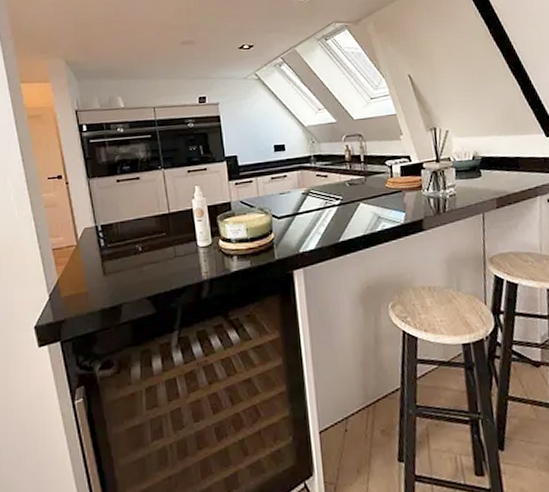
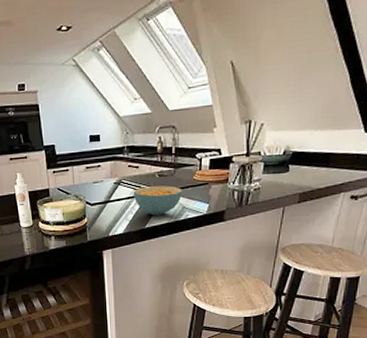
cereal bowl: none [323,194,376,228] -> present [133,185,182,216]

